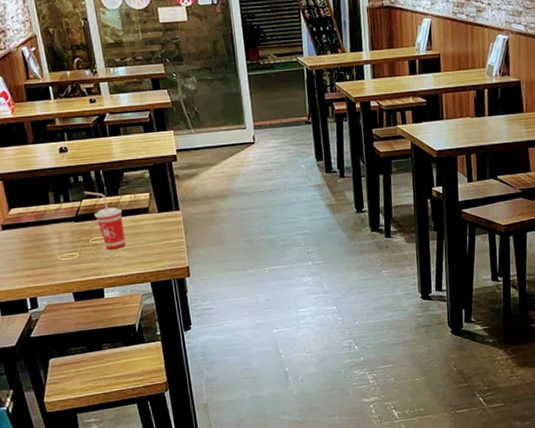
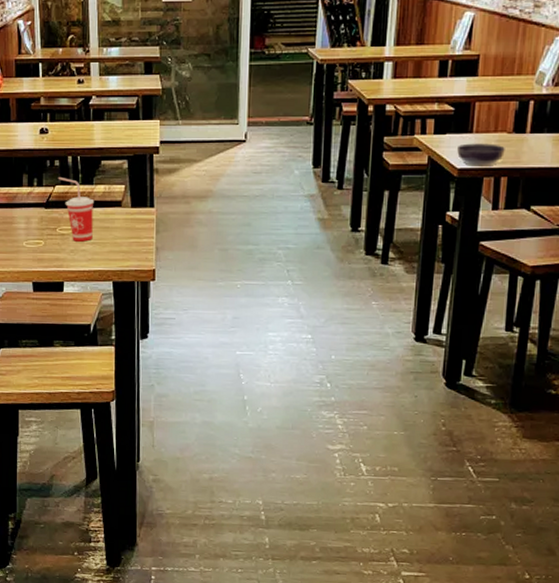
bowl: none [433,127,471,148] -> present [457,143,505,168]

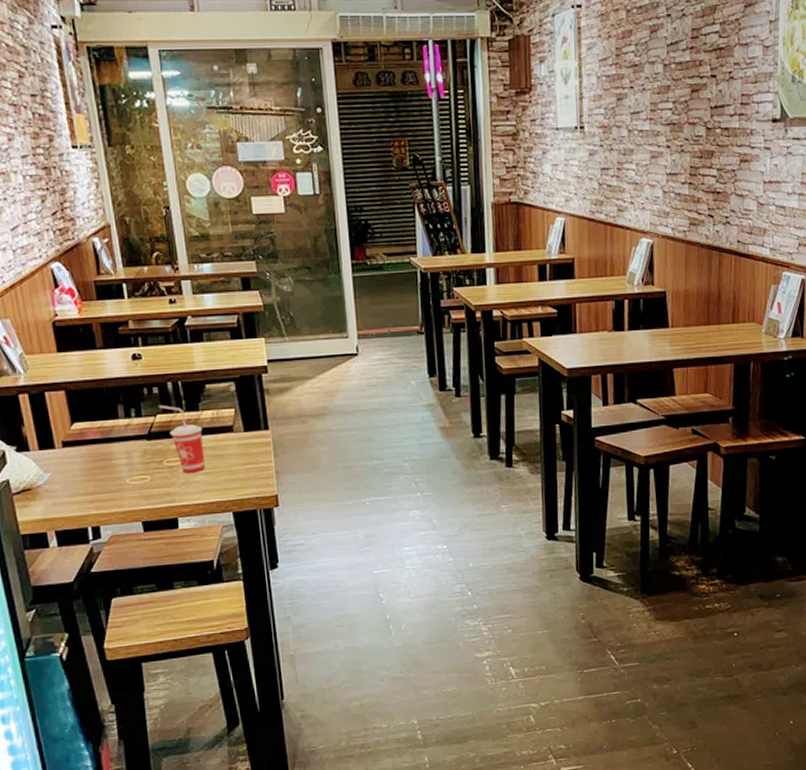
bowl: present [457,143,505,168] -> none [564,342,608,366]

